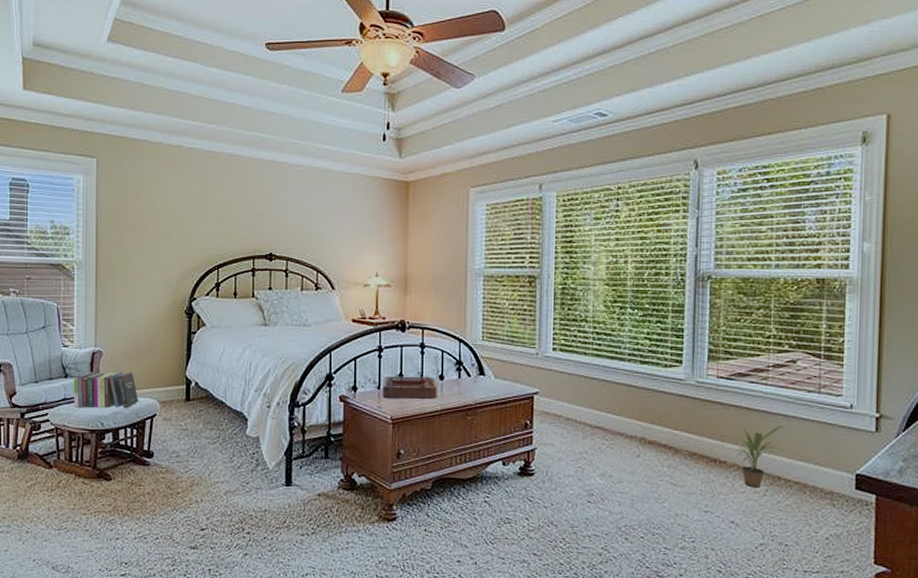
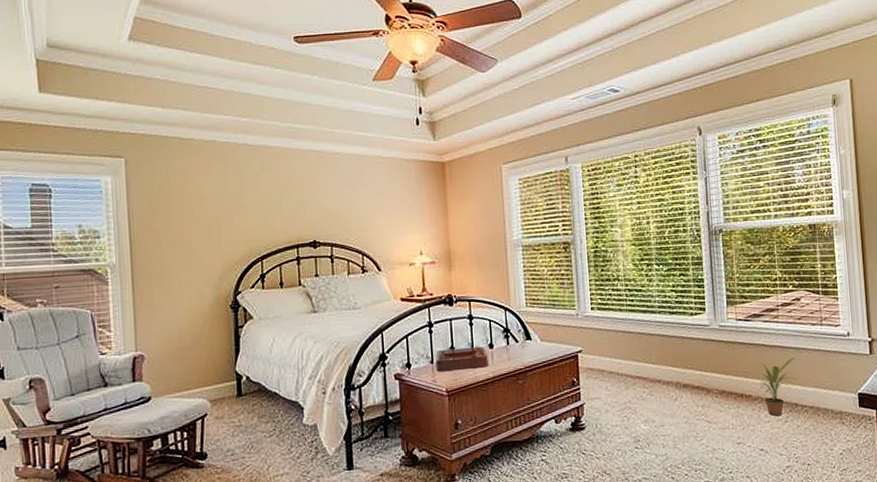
books: present [73,371,139,408] -> none [114,373,188,417]

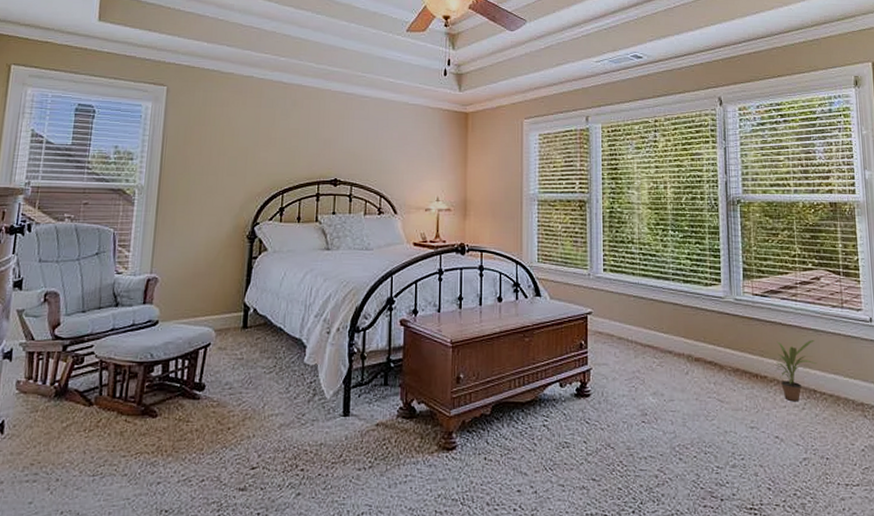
decorative tray: present [435,346,489,372] -> none [442,298,496,322]

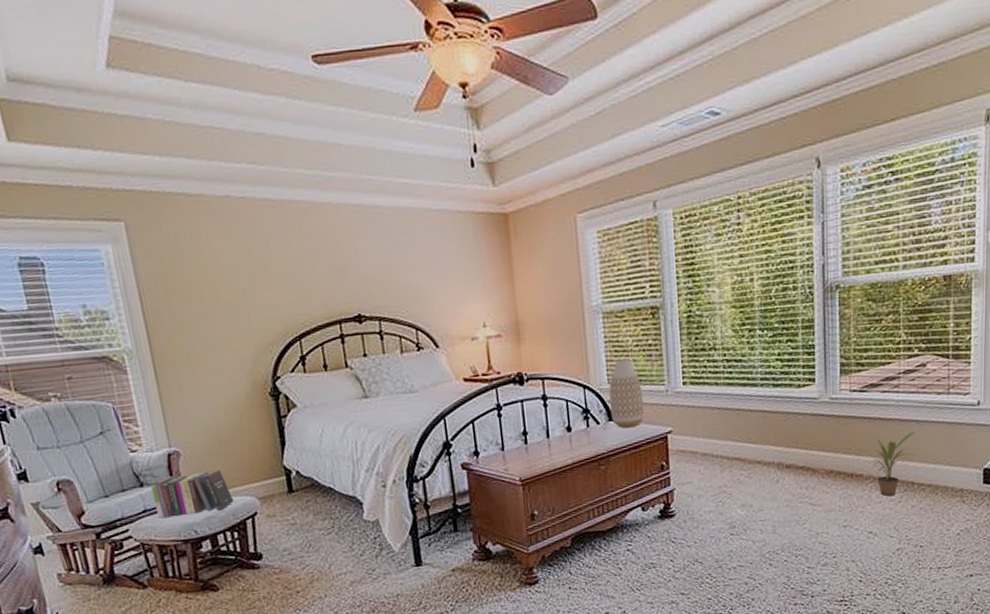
books: none [123,299,193,339] -> present [151,470,235,519]
vase: none [539,242,567,305] -> present [609,359,644,428]

